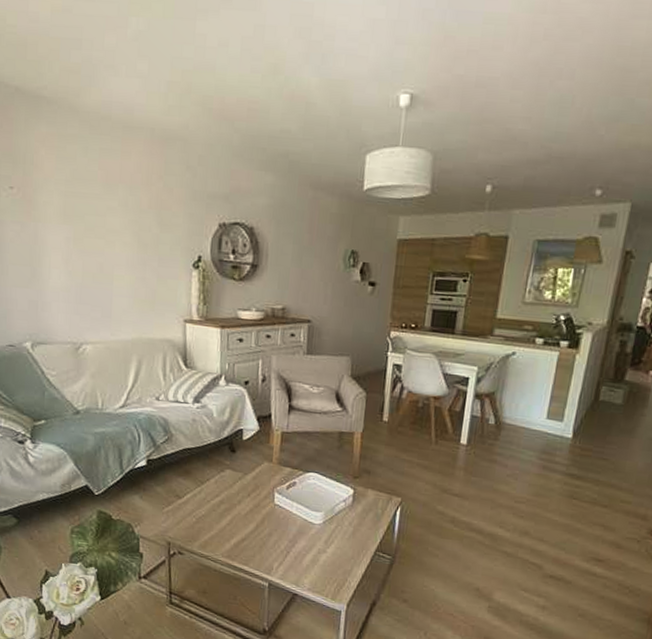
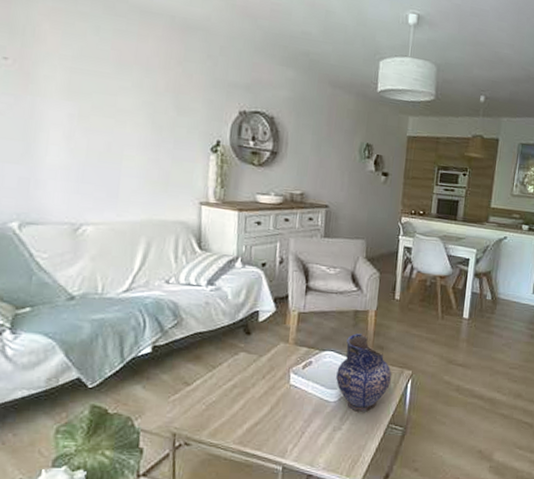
pottery: none [320,455,379,537] -> present [336,332,391,412]

